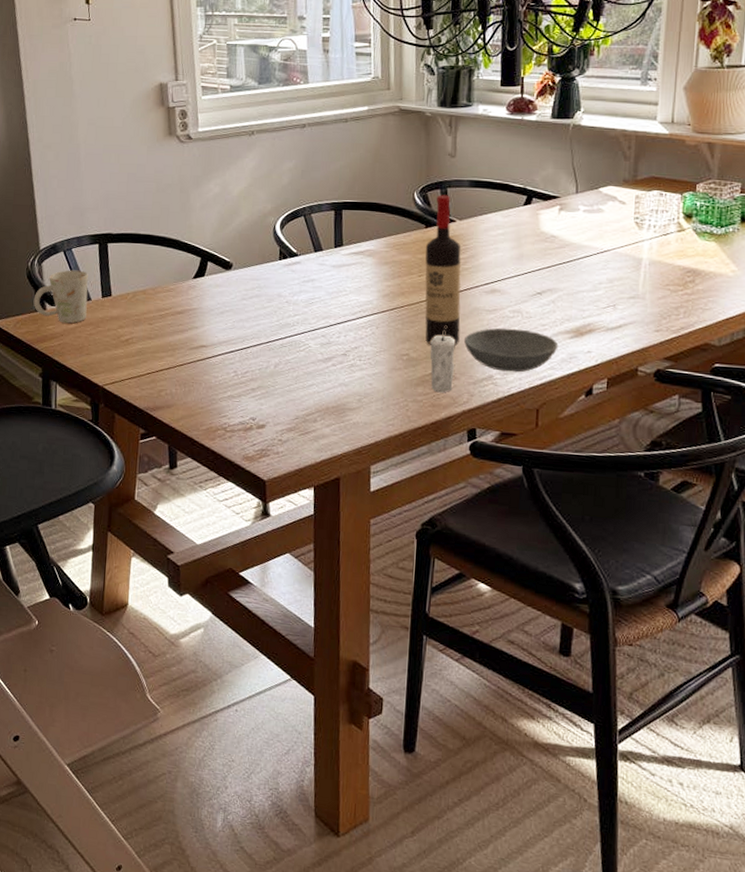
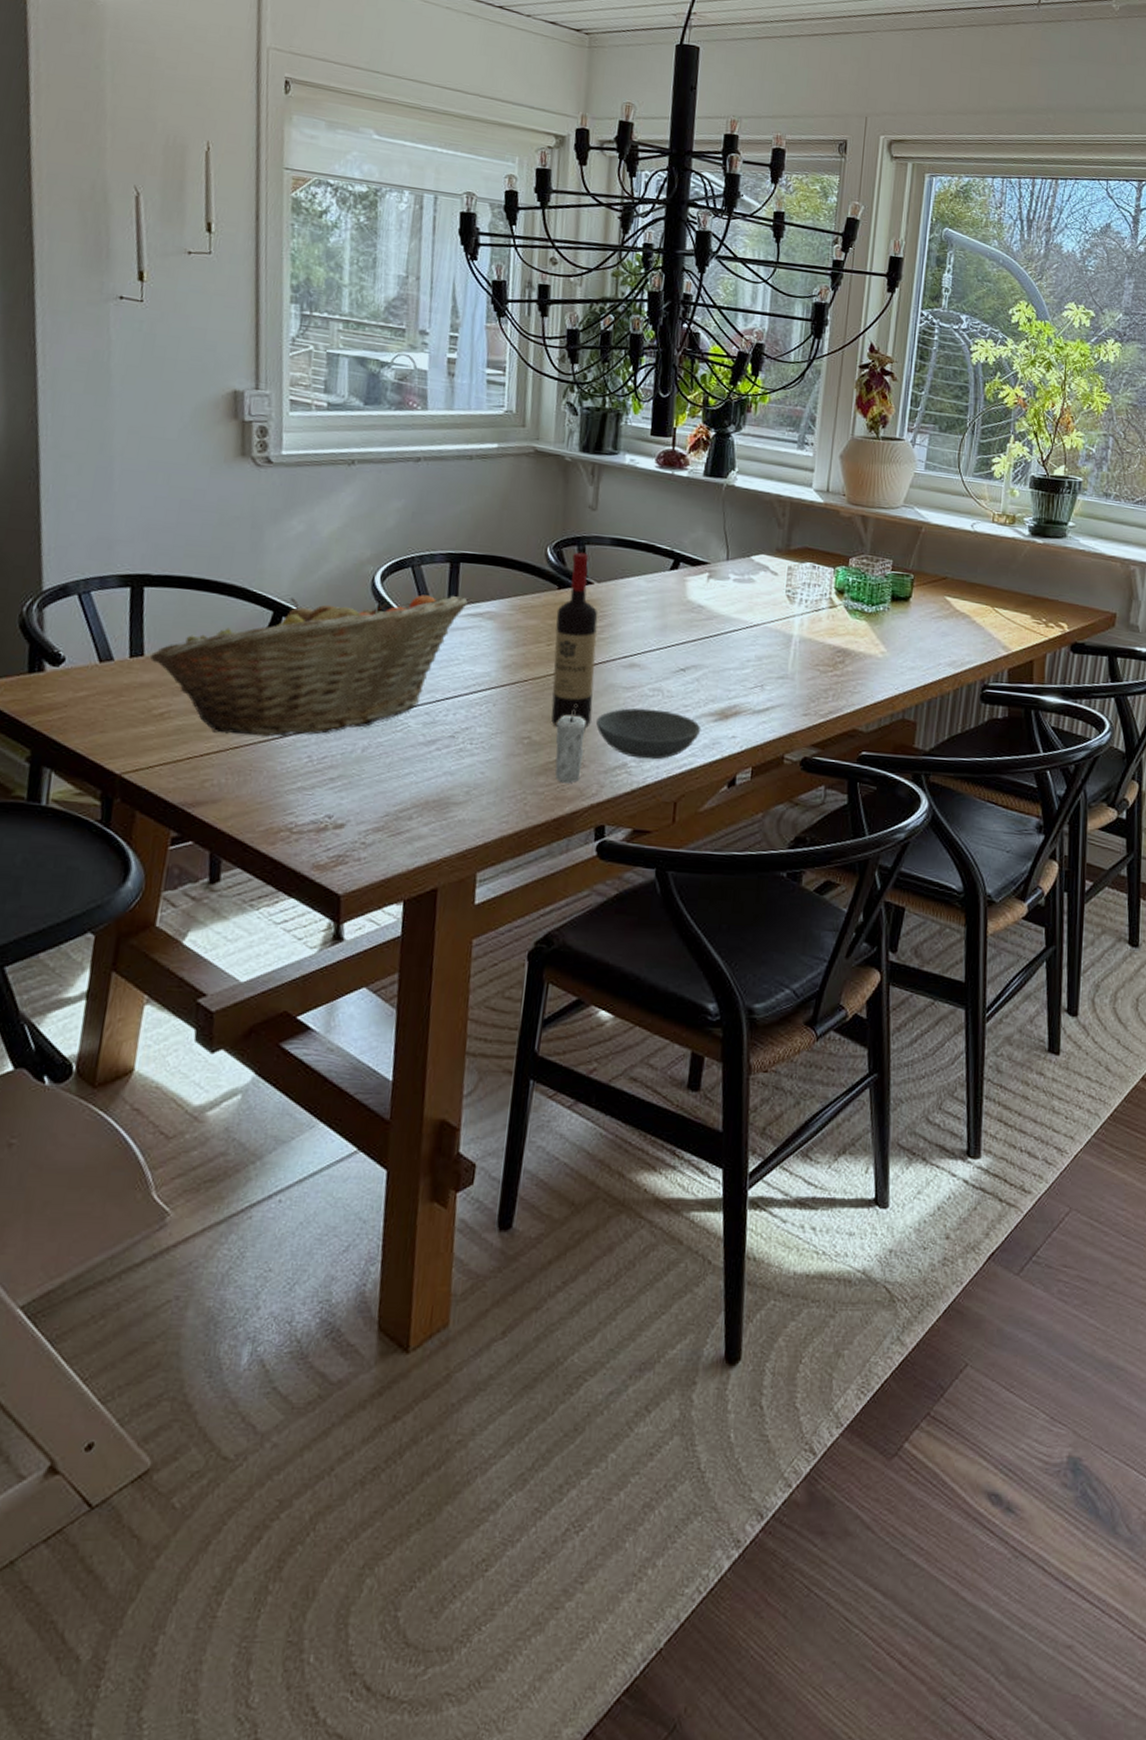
mug: present [33,270,88,324] -> none [25,619,112,691]
fruit basket: none [116,237,351,357] -> present [150,594,468,737]

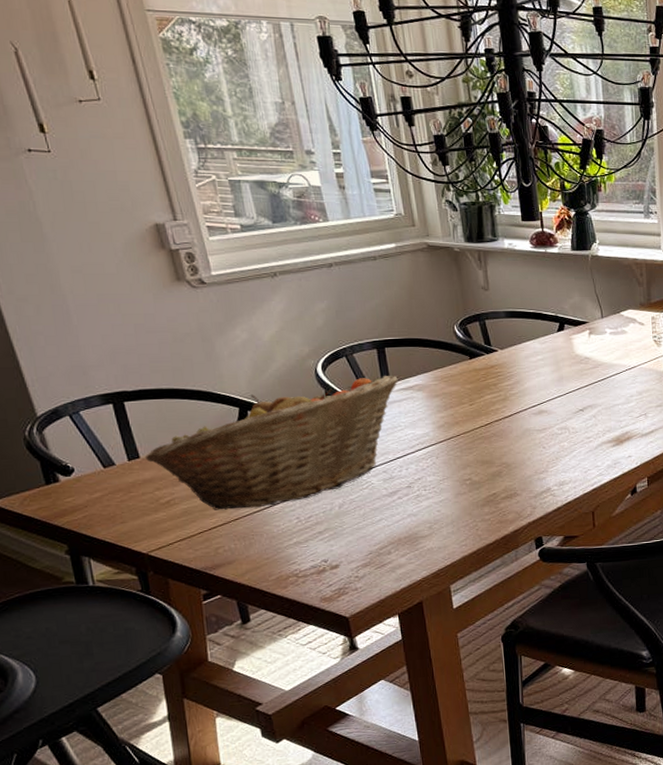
wine bottle: present [551,552,598,728] -> none [472,326,517,468]
candle: present [555,706,587,784] -> none [490,450,516,510]
bowl: present [595,708,701,760] -> none [520,443,604,483]

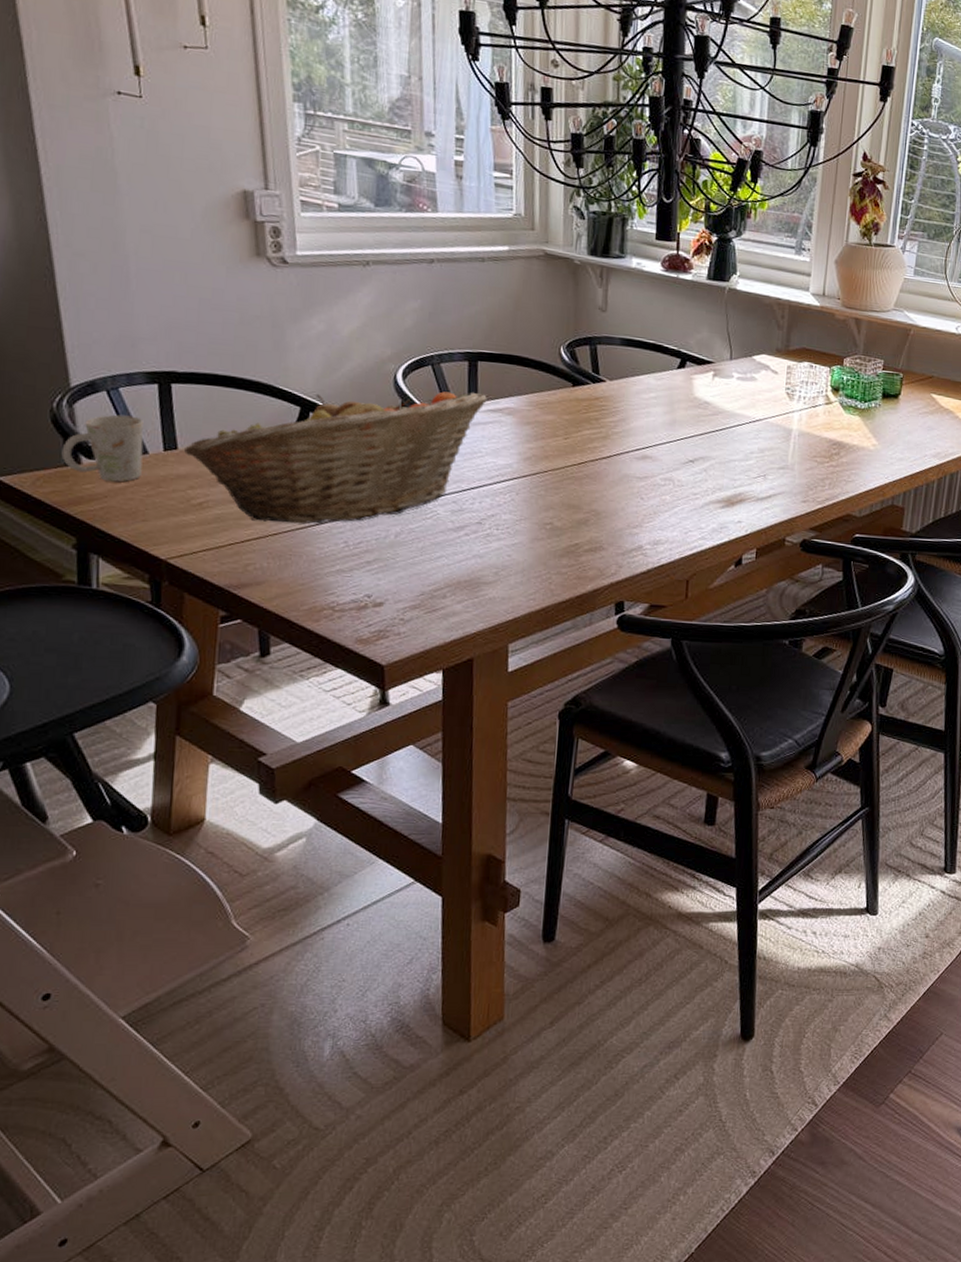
mug: none [40,434,113,493] -> present [61,414,144,482]

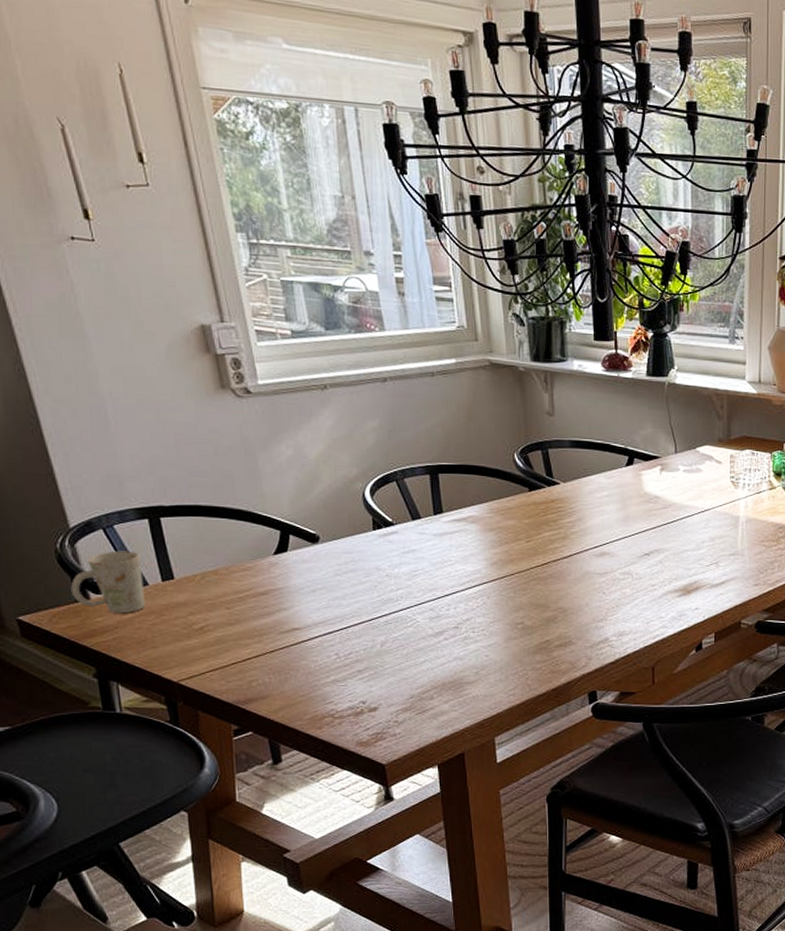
fruit basket: present [184,391,487,525] -> none [180,503,451,640]

